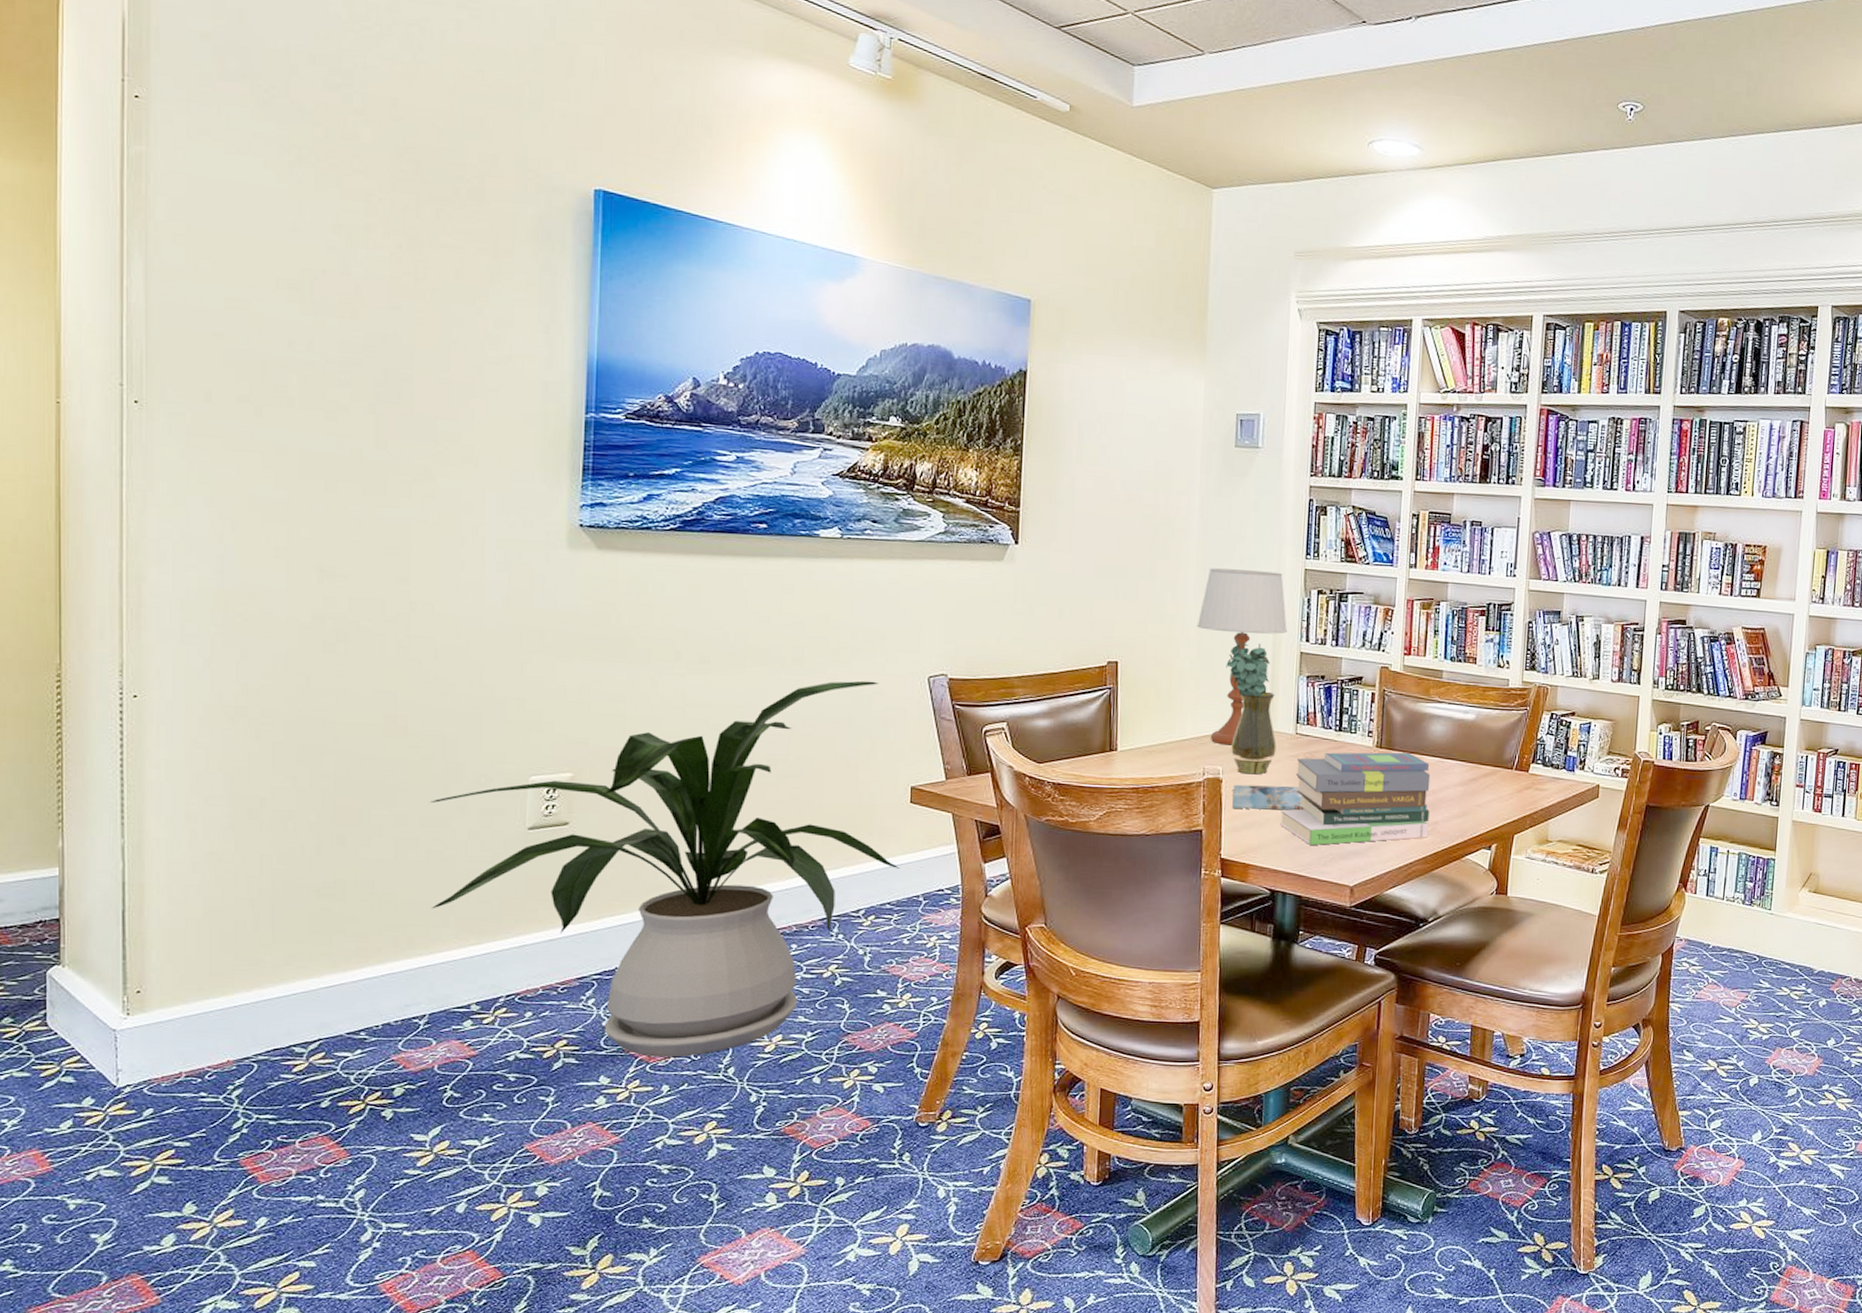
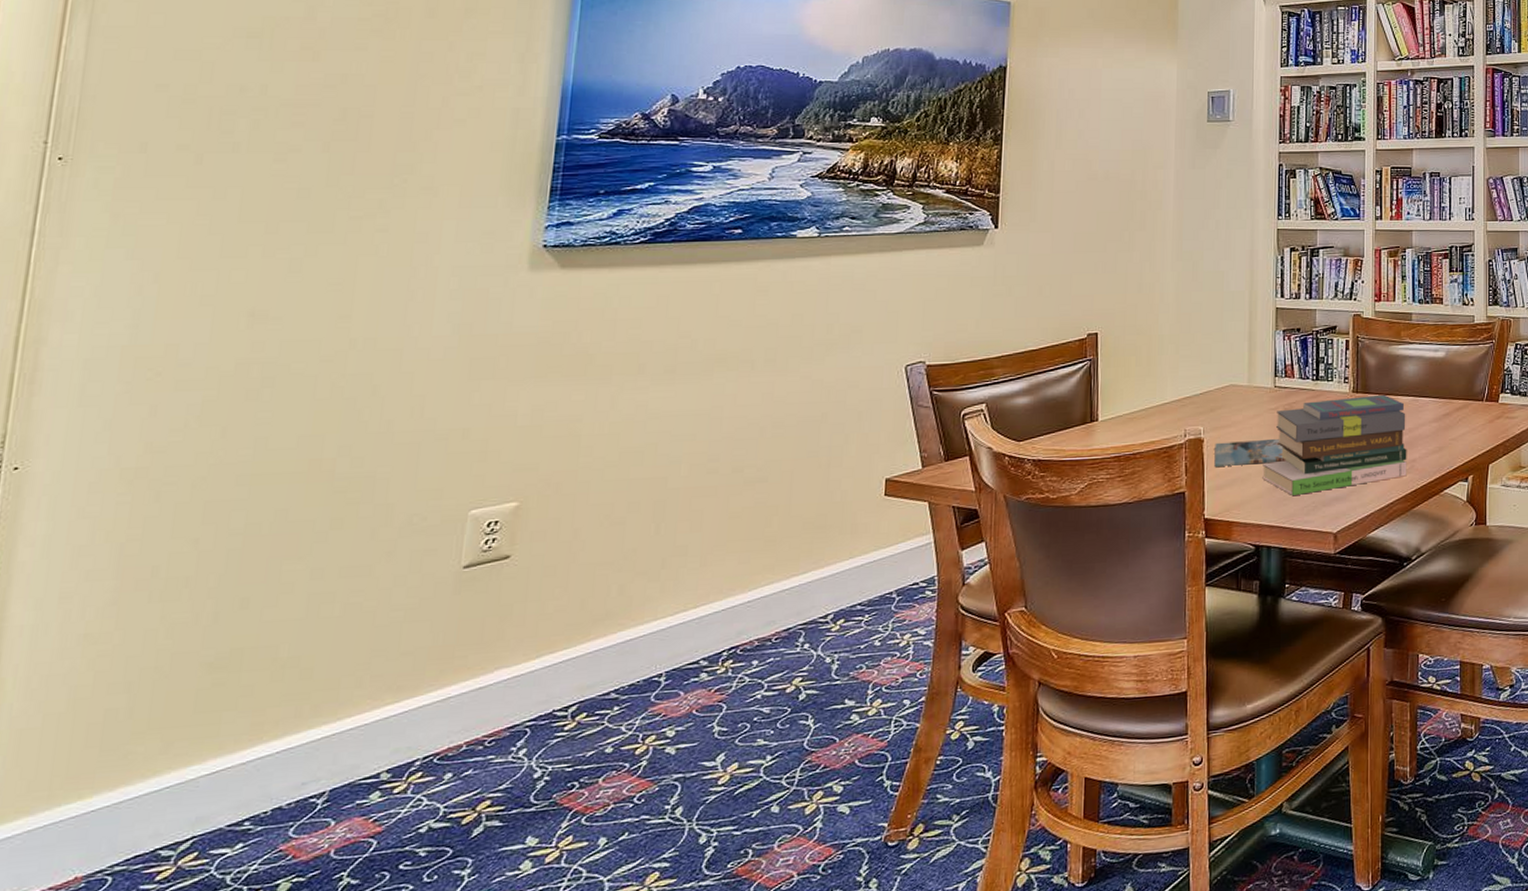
house plant: present [430,680,901,1058] -> none [344,375,873,807]
table lamp: present [1196,568,1288,745] -> none [1174,234,1263,405]
vase: present [1226,638,1277,775] -> none [1204,300,1256,432]

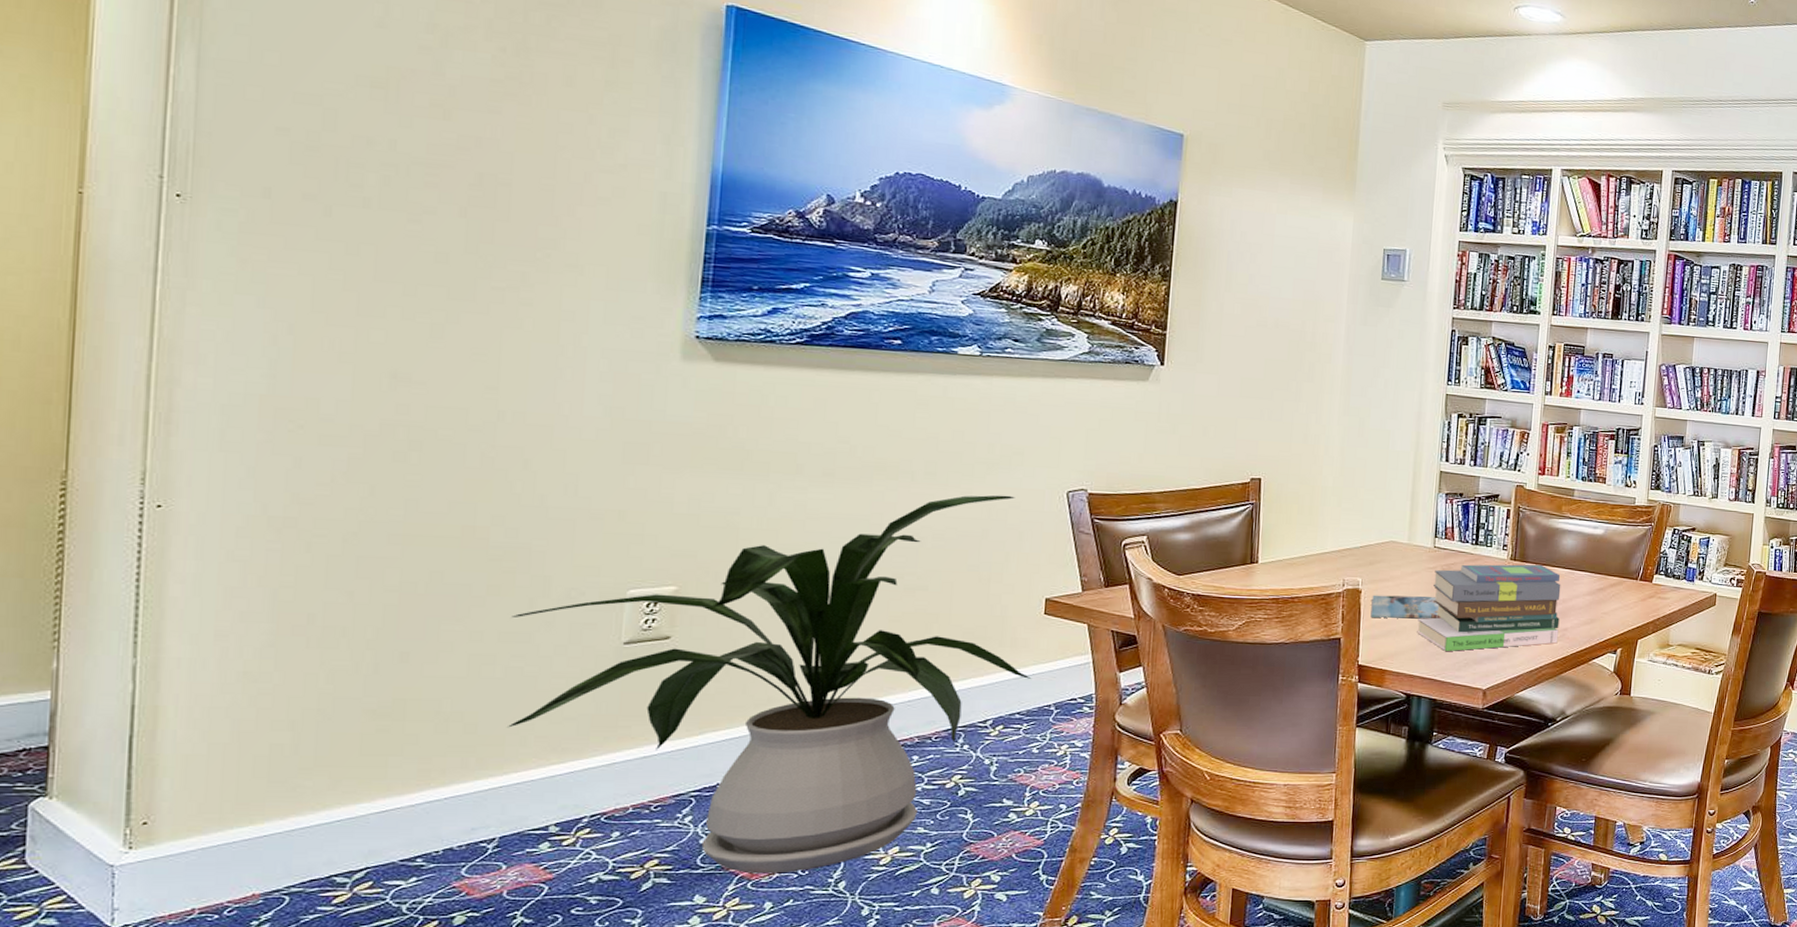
house plant: none [344,375,873,807] -> present [508,495,1032,874]

